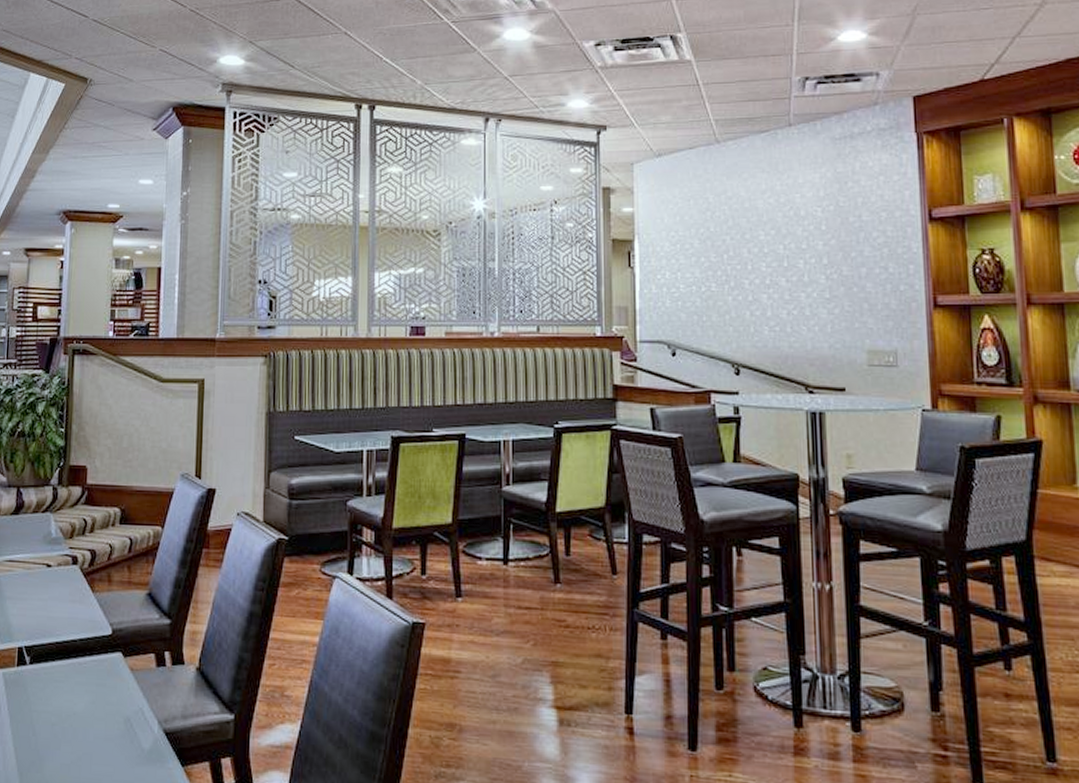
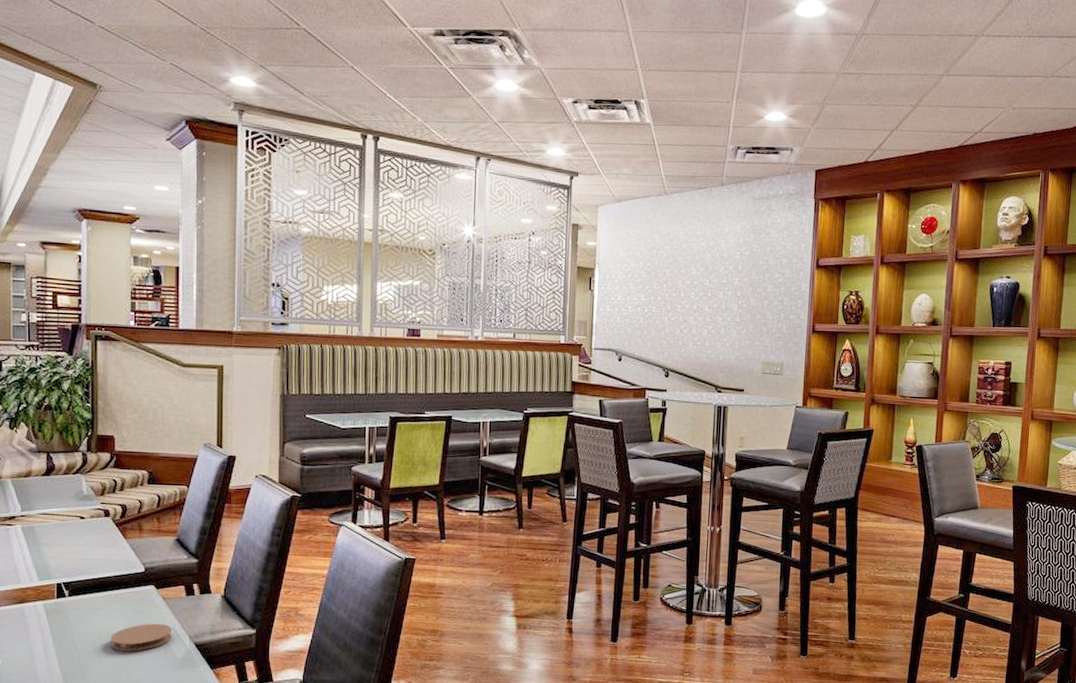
coaster: none [71,701,139,738] -> present [110,623,172,651]

